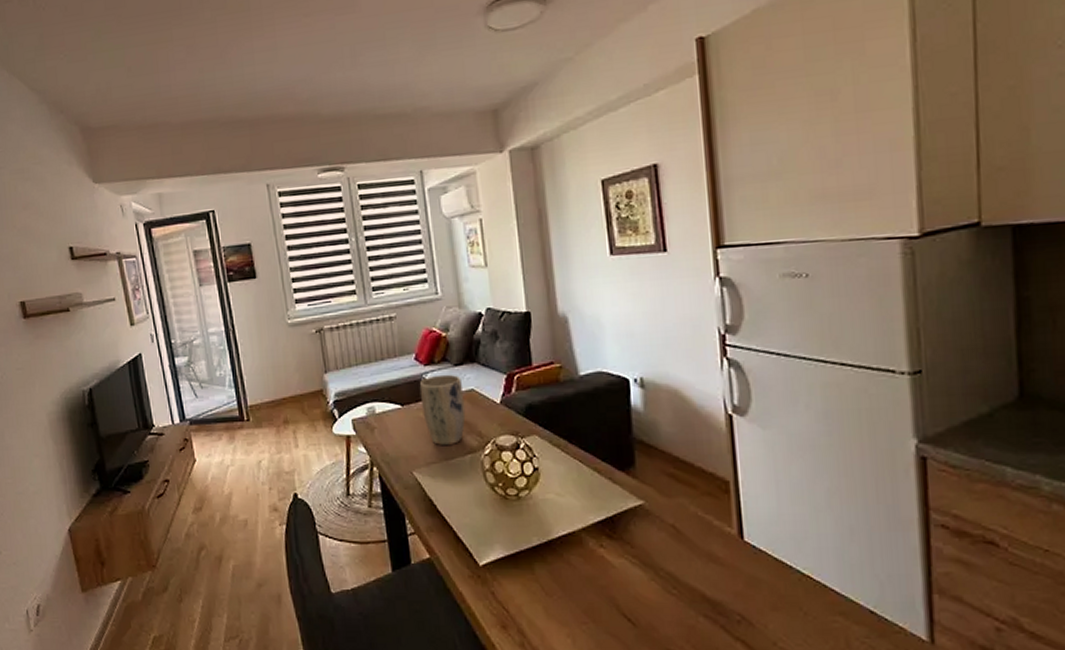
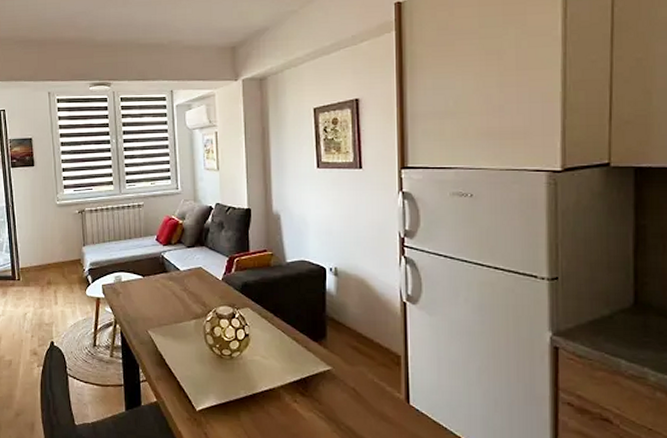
plant pot: present [419,374,466,446] -> none [158,254,194,312]

